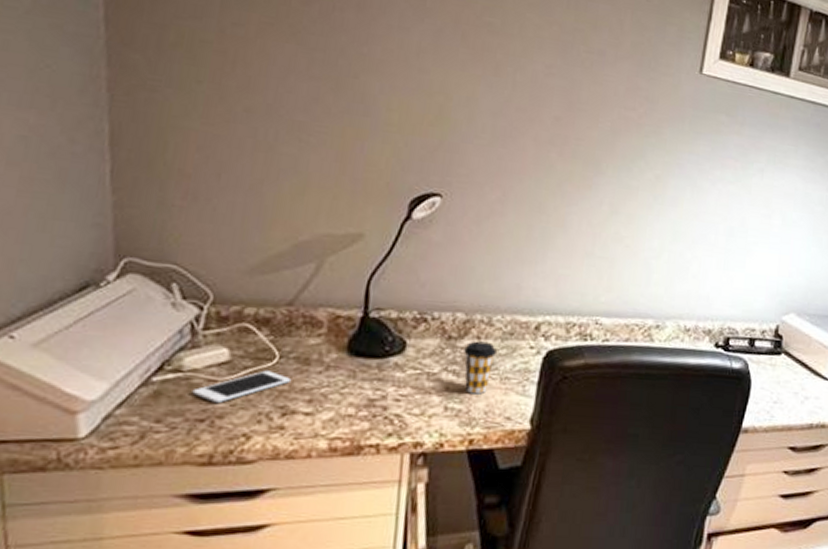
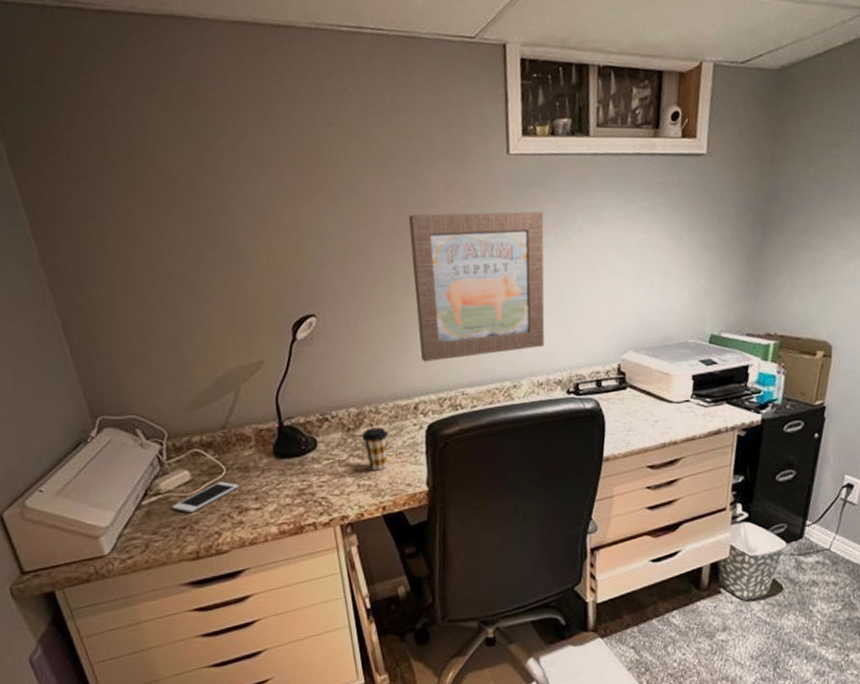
wall art: none [557,110,727,289] -> present [408,211,545,362]

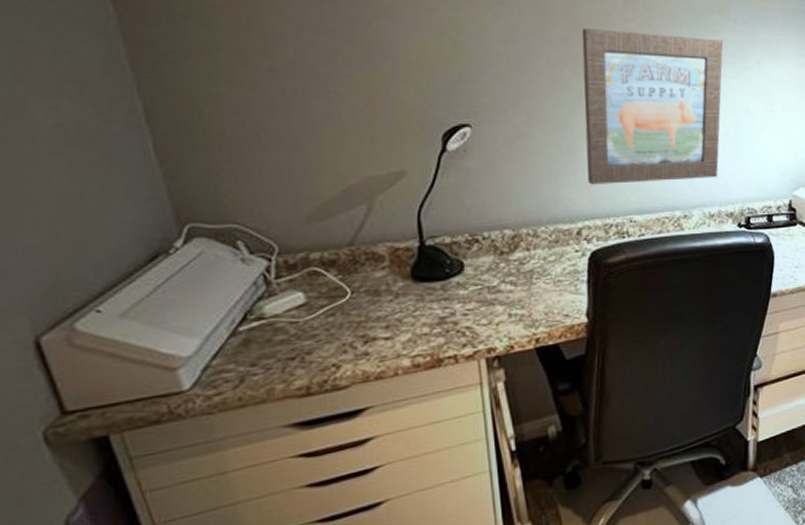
cell phone: present [172,481,238,513] -> none [278,306,365,342]
coffee cup: present [362,427,388,471] -> none [517,252,546,299]

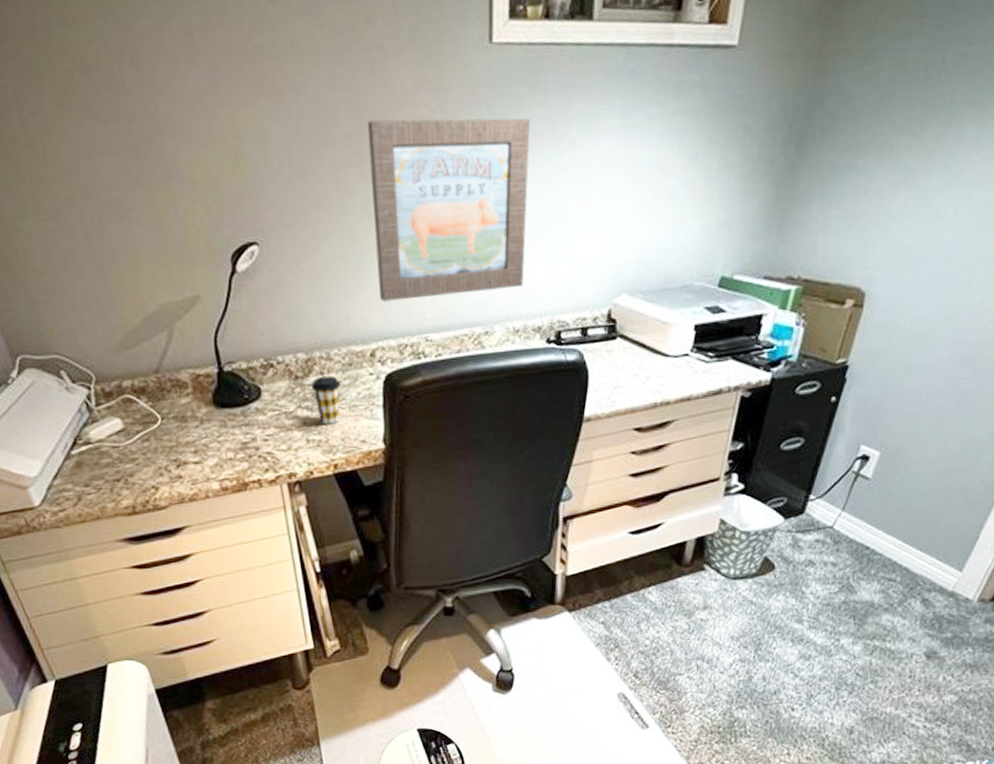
coffee cup: none [517,252,546,299] -> present [311,376,340,425]

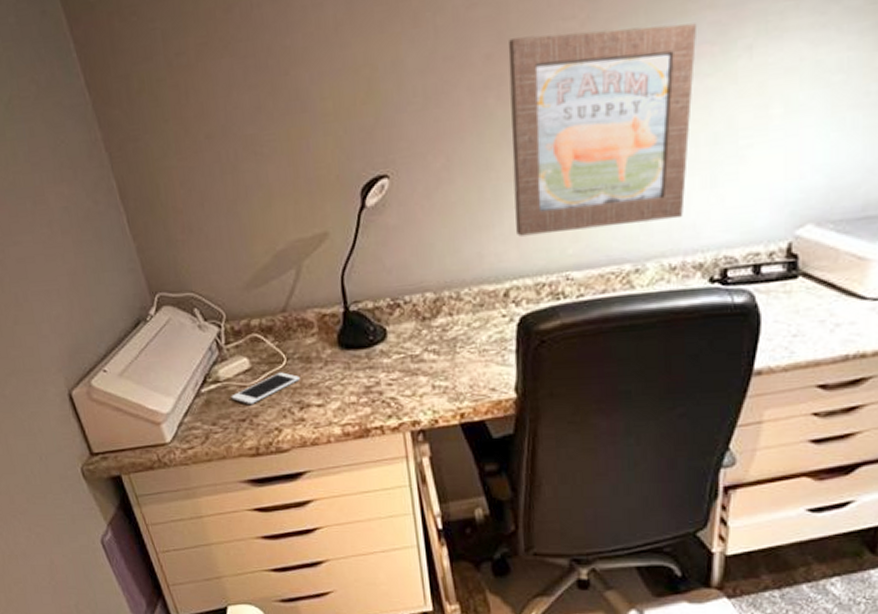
cell phone: none [104,431,175,465] -> present [231,372,300,405]
coffee cup: present [311,376,340,425] -> none [439,317,470,370]

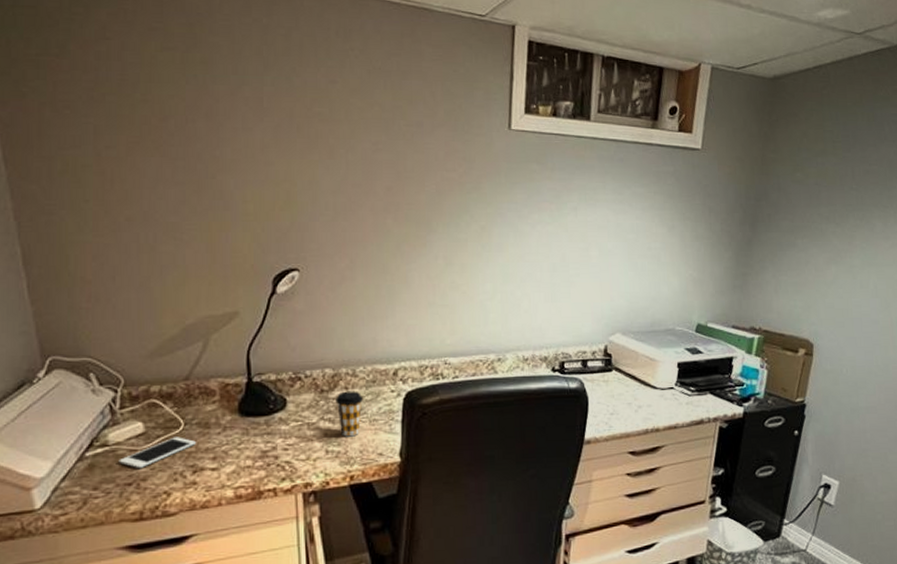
coffee cup: none [439,317,470,370] -> present [335,391,363,437]
wall art: present [508,23,698,236] -> none [404,179,541,327]

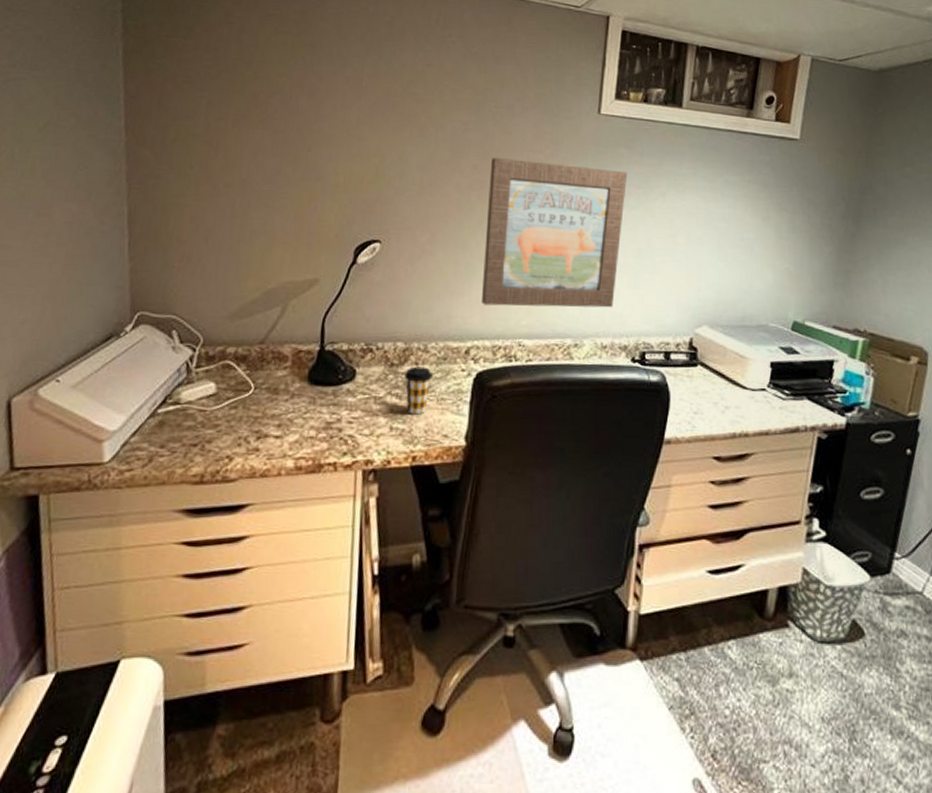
cell phone: present [119,437,196,469] -> none [187,400,263,431]
wall art: none [404,179,541,327] -> present [482,158,628,308]

